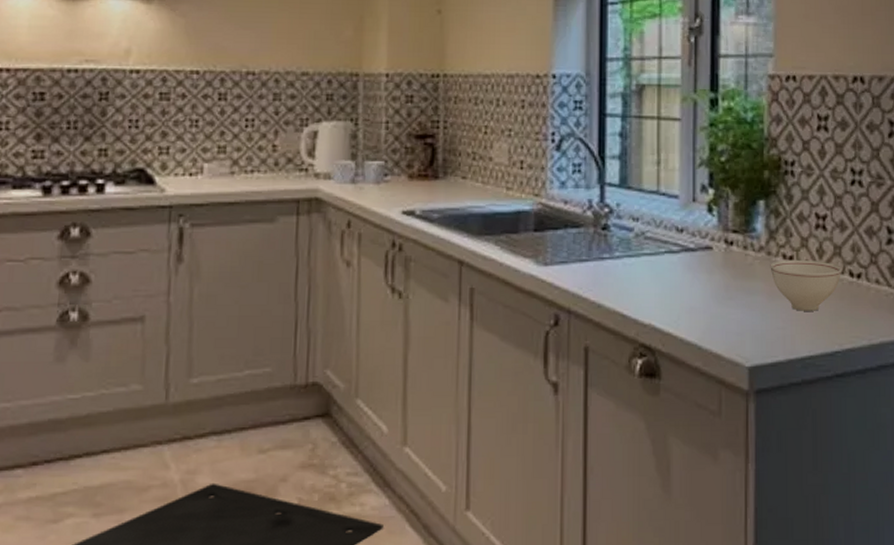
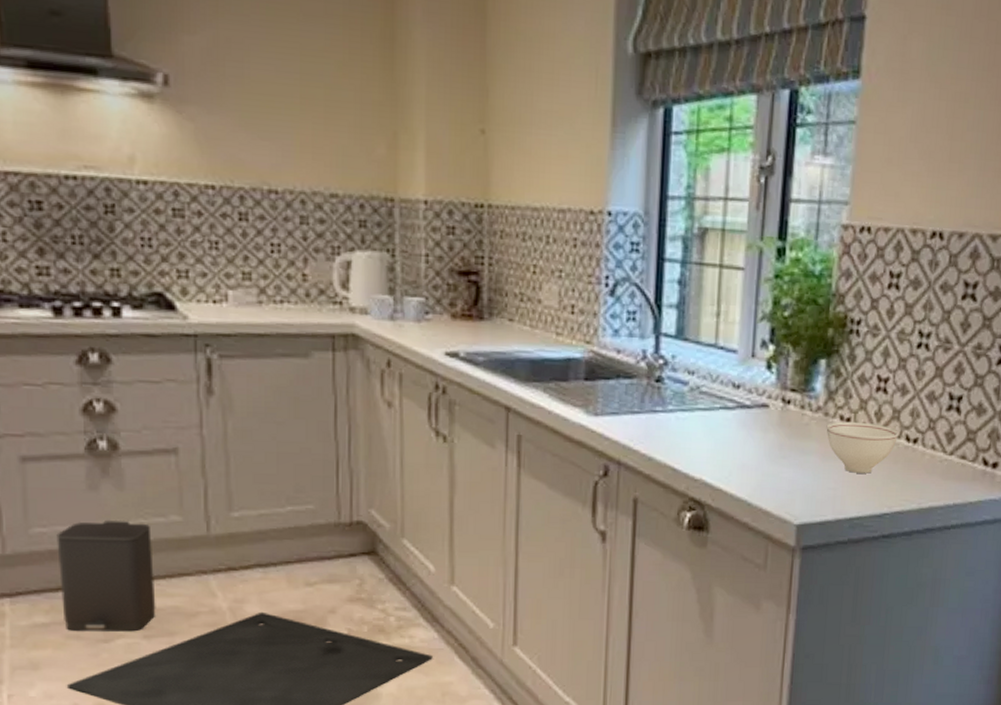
pedal bin: none [16,391,112,512] -> present [56,519,156,632]

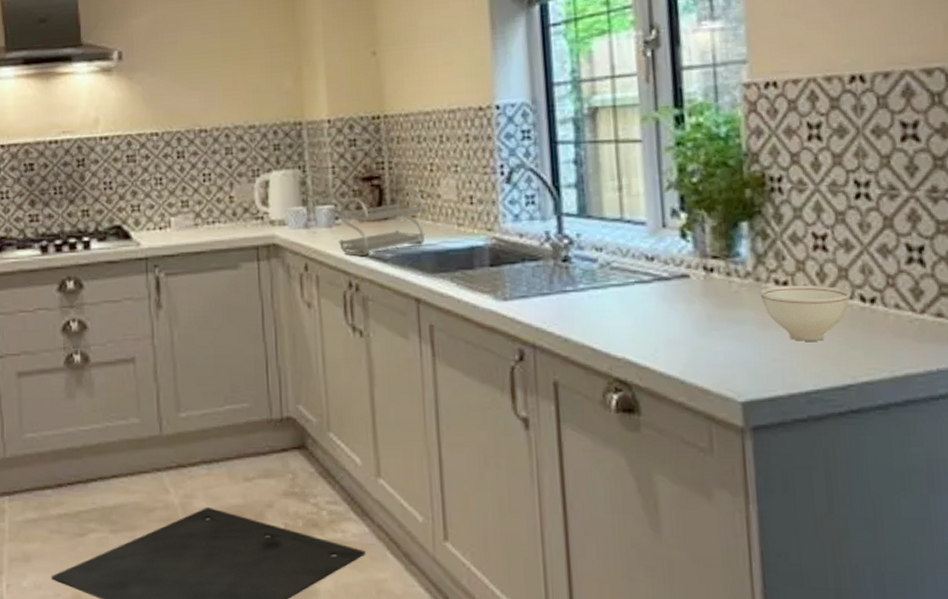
pedal bin: present [56,519,156,632] -> none [43,424,121,527]
dish rack: none [427,290,524,356] -> present [339,190,425,256]

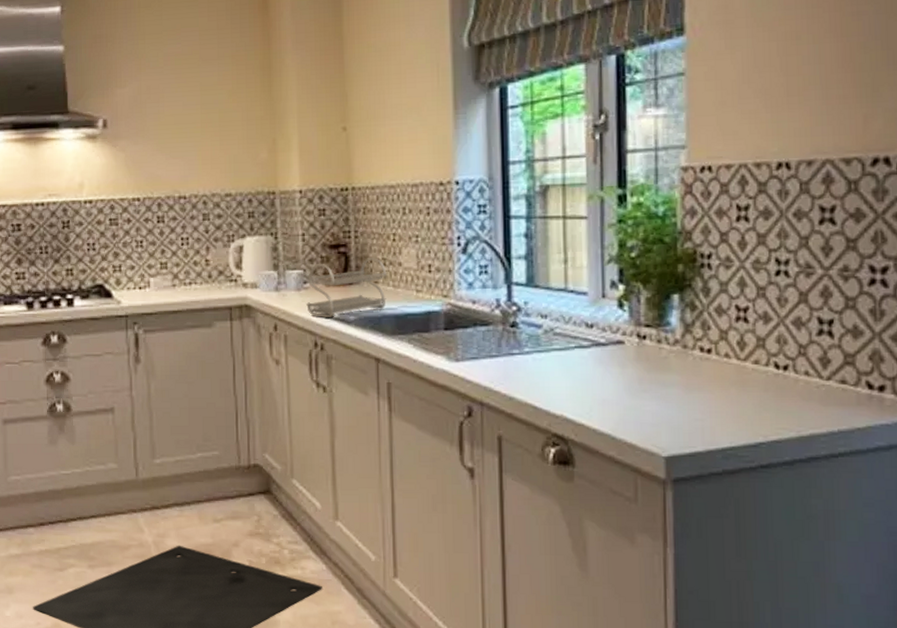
bowl: present [759,284,851,341] -> none [686,352,767,403]

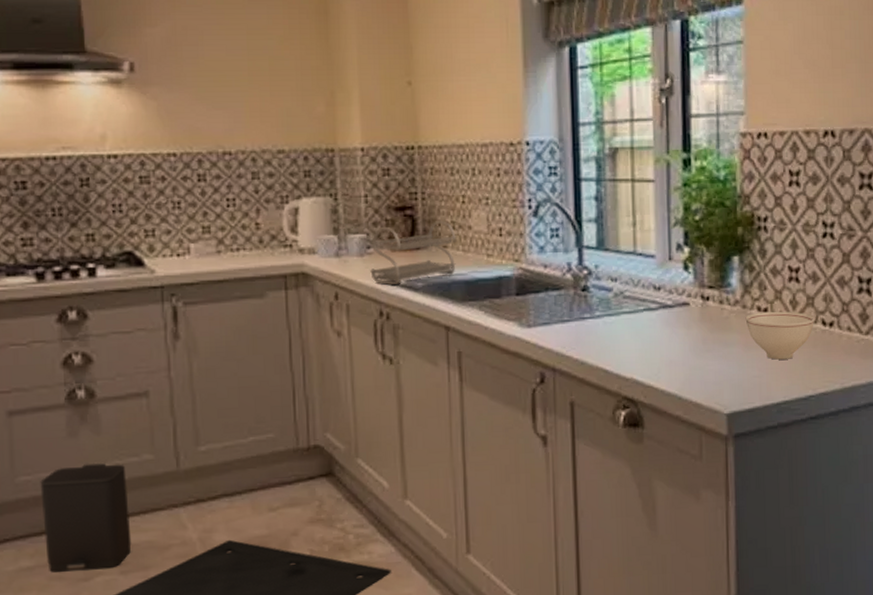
pedal bin: none [27,468,98,562] -> present [40,462,132,572]
bowl: none [686,352,767,403] -> present [745,311,815,360]

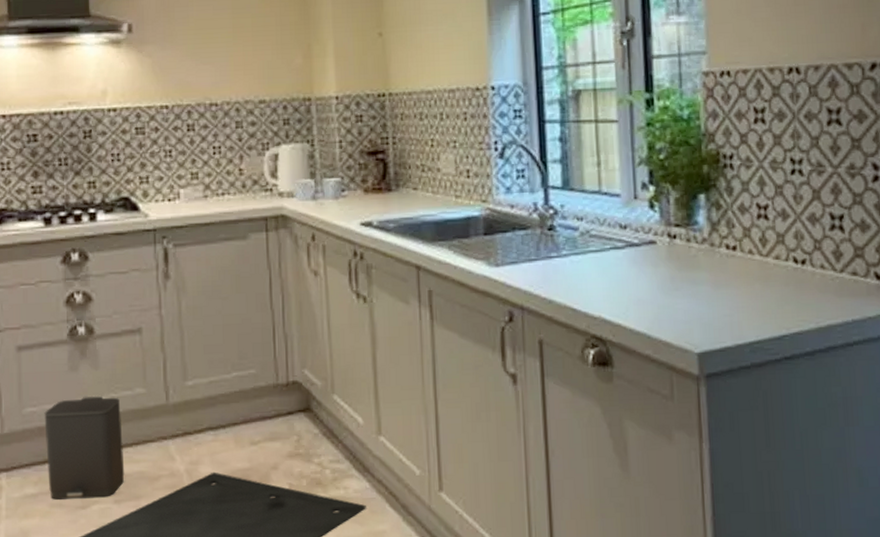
dish rack: present [370,221,456,285] -> none [345,164,426,226]
bowl: present [745,311,815,360] -> none [713,249,786,298]

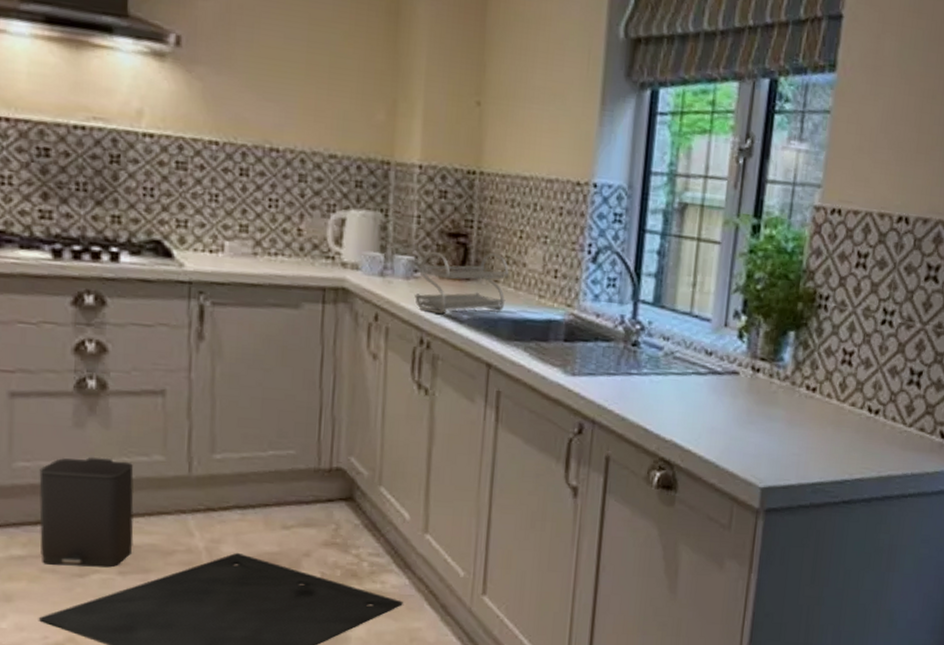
dish rack: none [345,164,426,226] -> present [415,251,509,314]

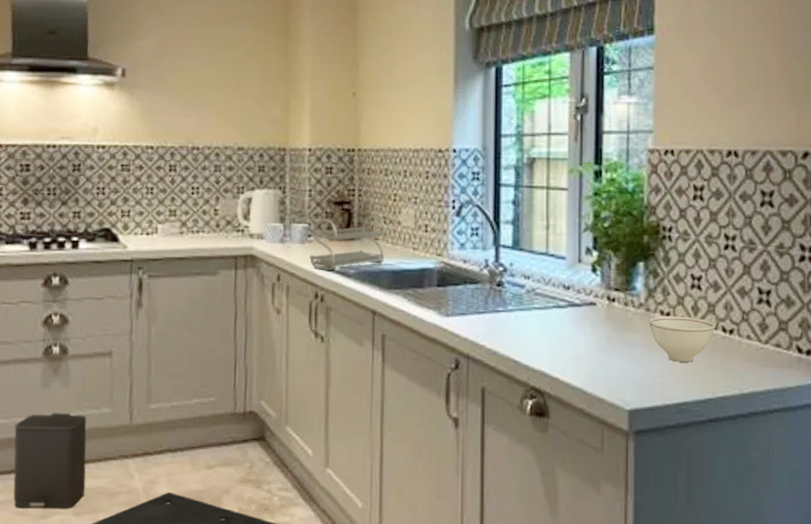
bowl: none [792,390,862,441] -> present [648,315,716,362]

